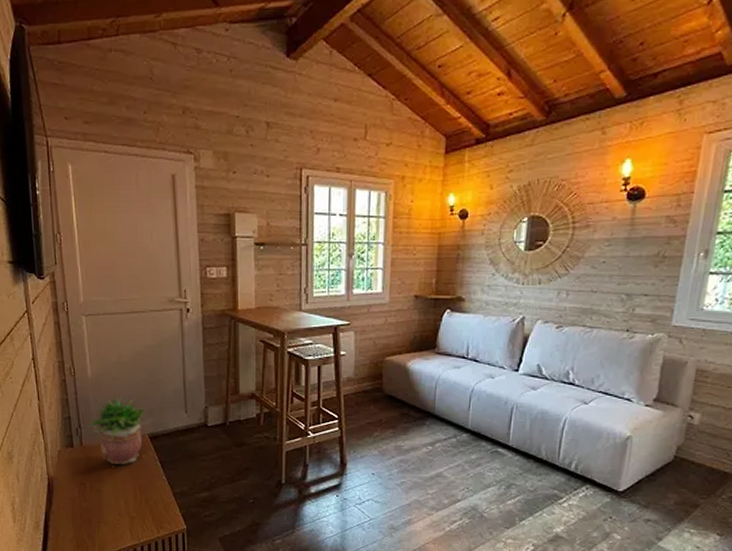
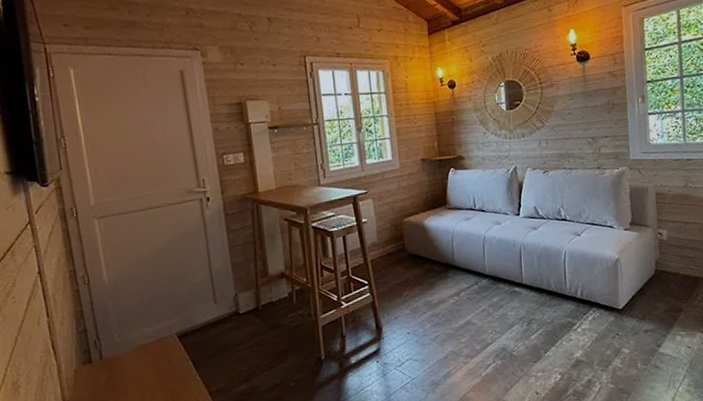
potted plant: present [87,395,147,465] -> none [107,296,173,374]

